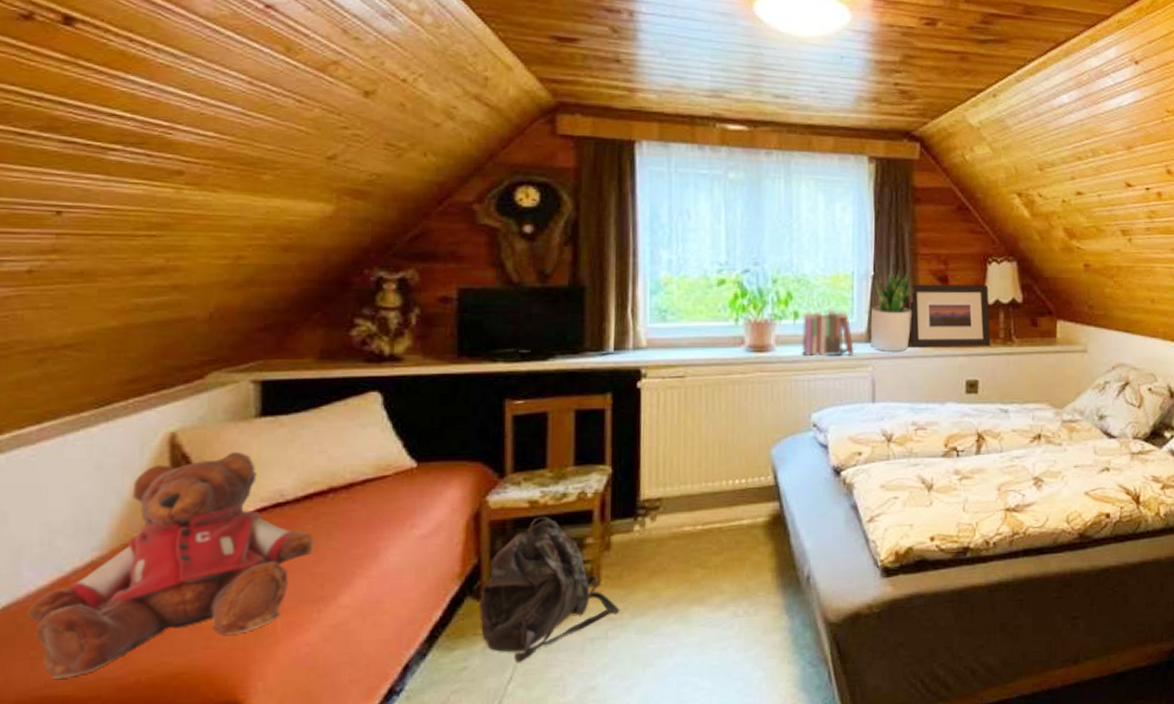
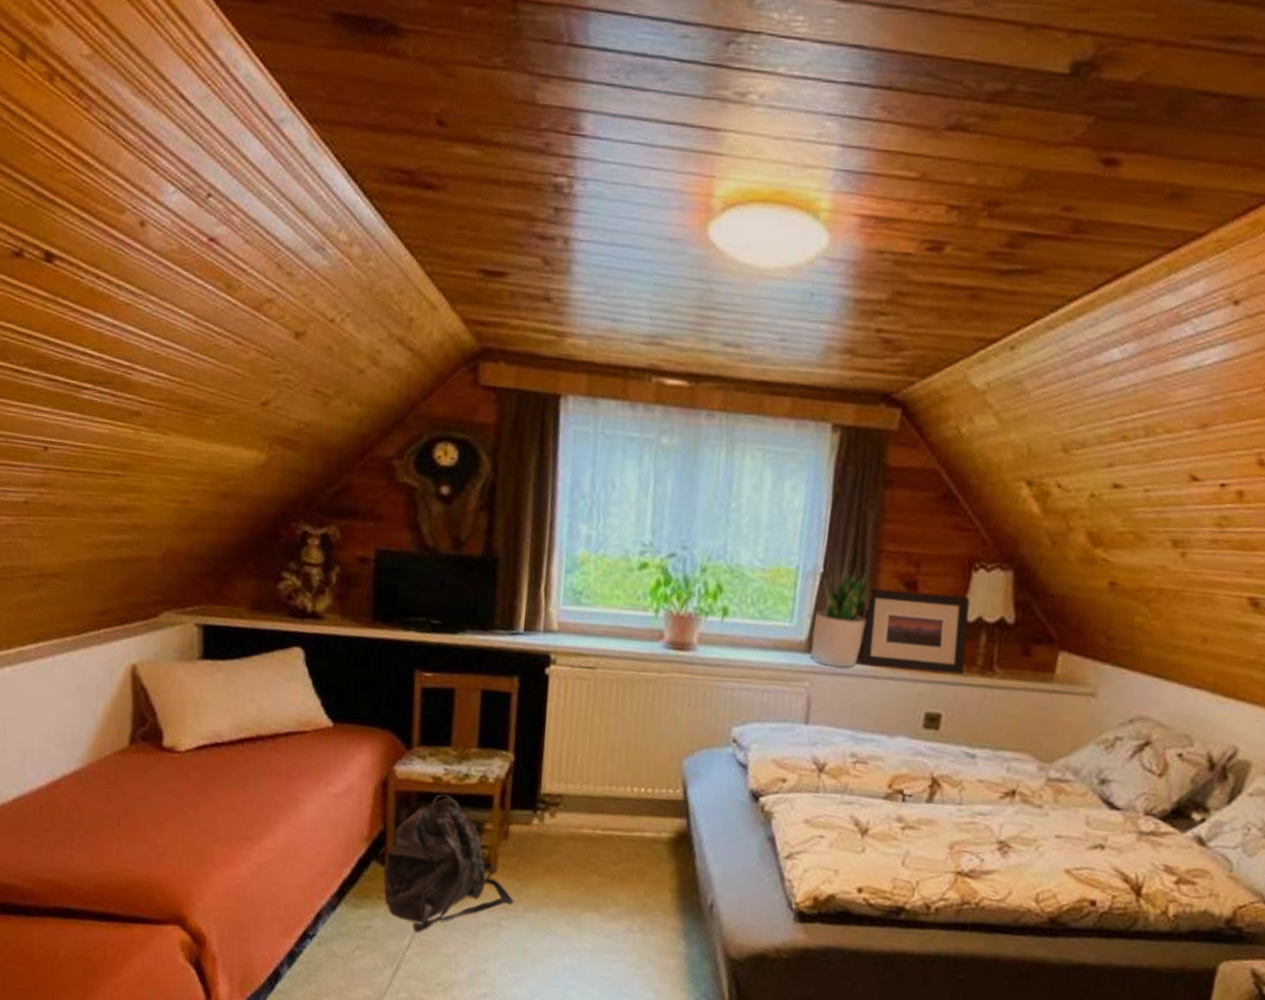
teddy bear: present [28,452,314,679] -> none [31,690,244,868]
books: present [802,309,854,357] -> none [728,608,790,666]

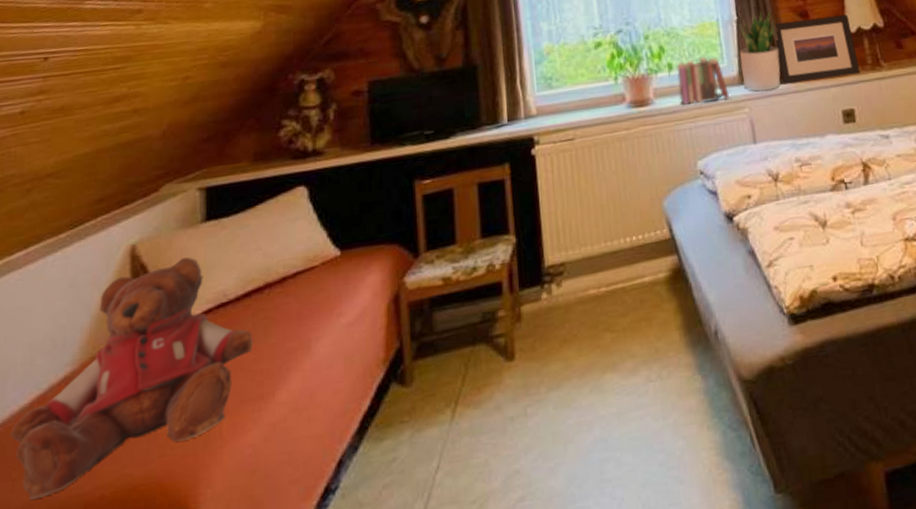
teddy bear: none [31,690,244,868] -> present [11,257,253,500]
backpack: present [383,794,514,932] -> none [403,292,537,449]
books: none [728,608,790,666] -> present [676,57,730,106]

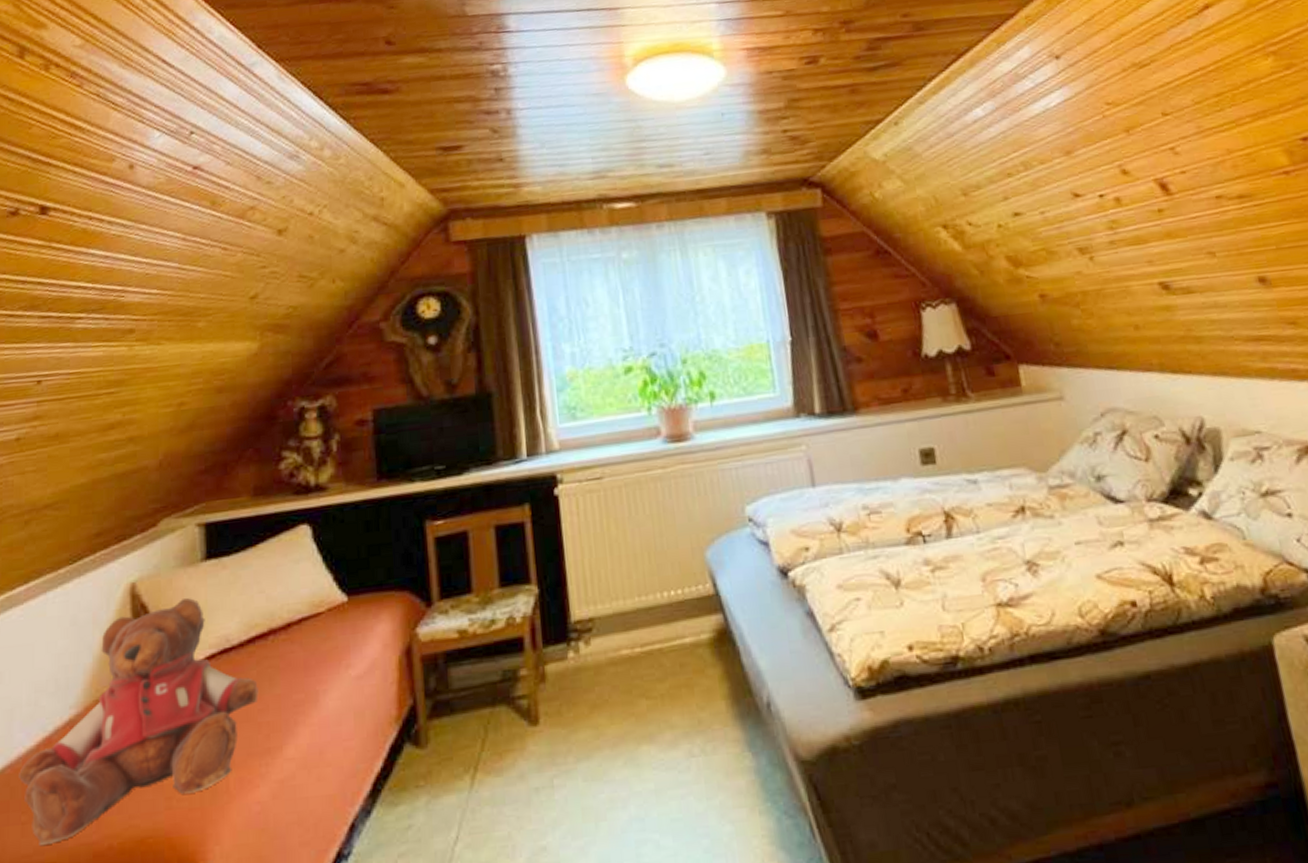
books: present [676,57,730,106] -> none [720,384,783,442]
planter: present [739,10,781,92] -> none [793,329,844,426]
picture frame: present [772,14,861,85] -> none [834,335,942,418]

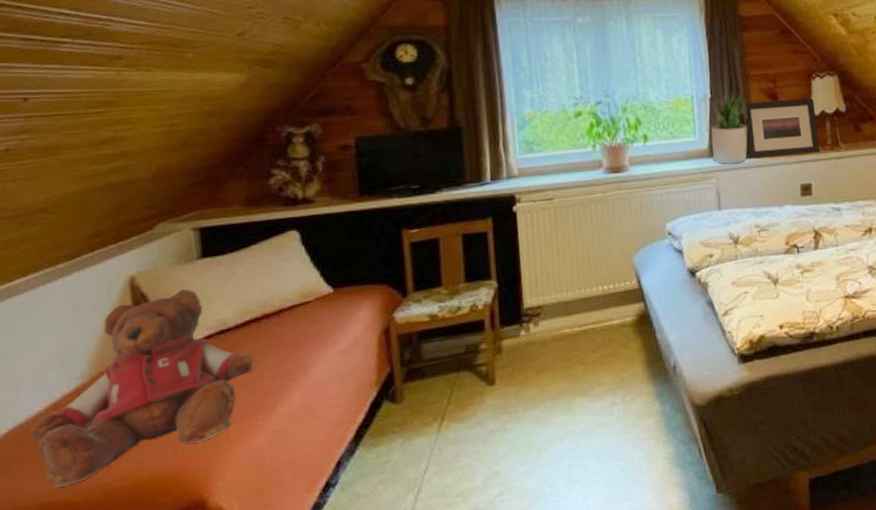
planter: none [793,329,844,426] -> present [711,90,748,164]
picture frame: none [834,335,942,418] -> present [743,98,820,159]

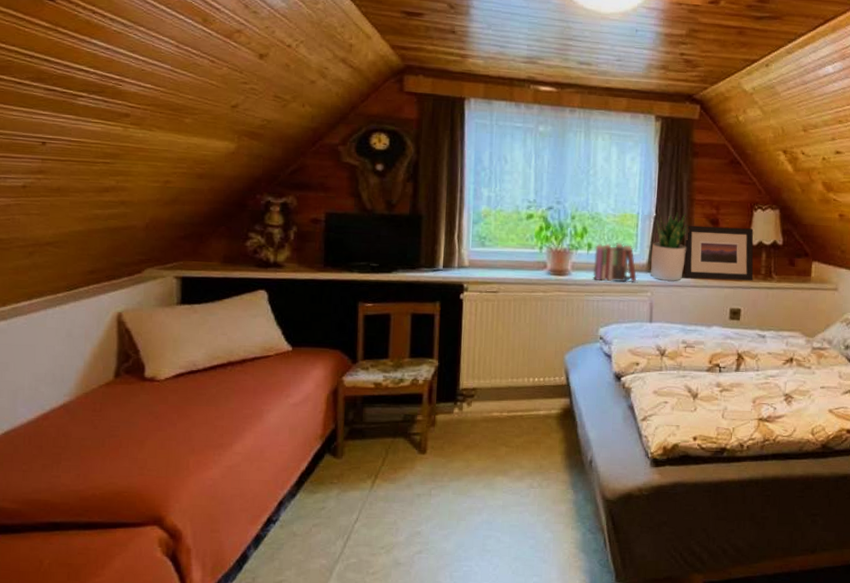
teddy bear: present [29,289,254,488] -> none [21,330,217,487]
books: none [651,130,699,174] -> present [593,243,636,282]

